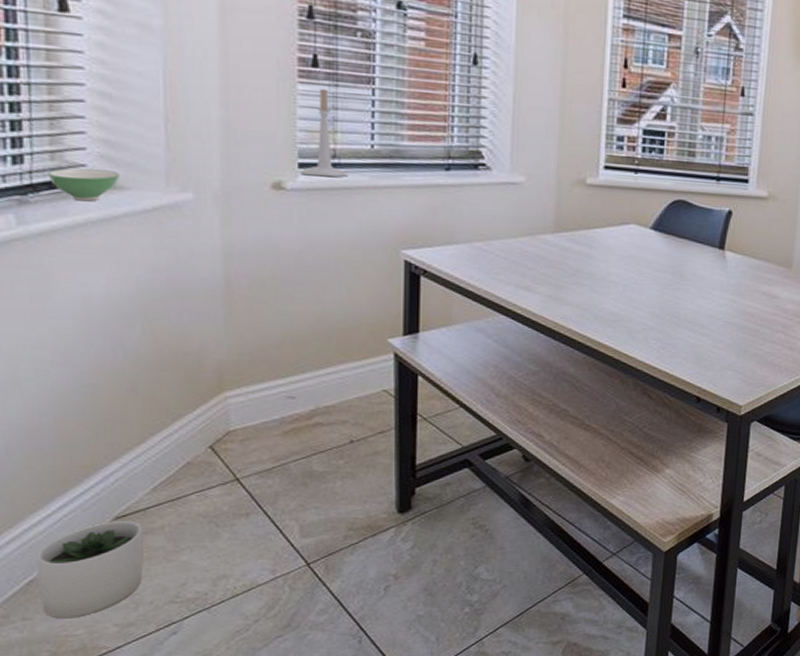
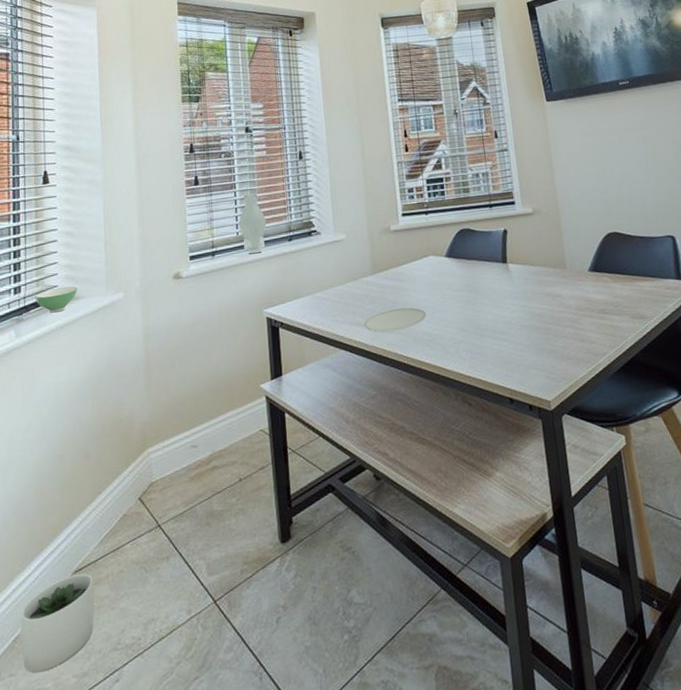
candlestick: present [301,88,348,178] -> none [192,199,223,265]
vase: none [376,96,416,178] -> present [239,194,267,254]
plate: none [533,278,615,304] -> present [363,307,426,333]

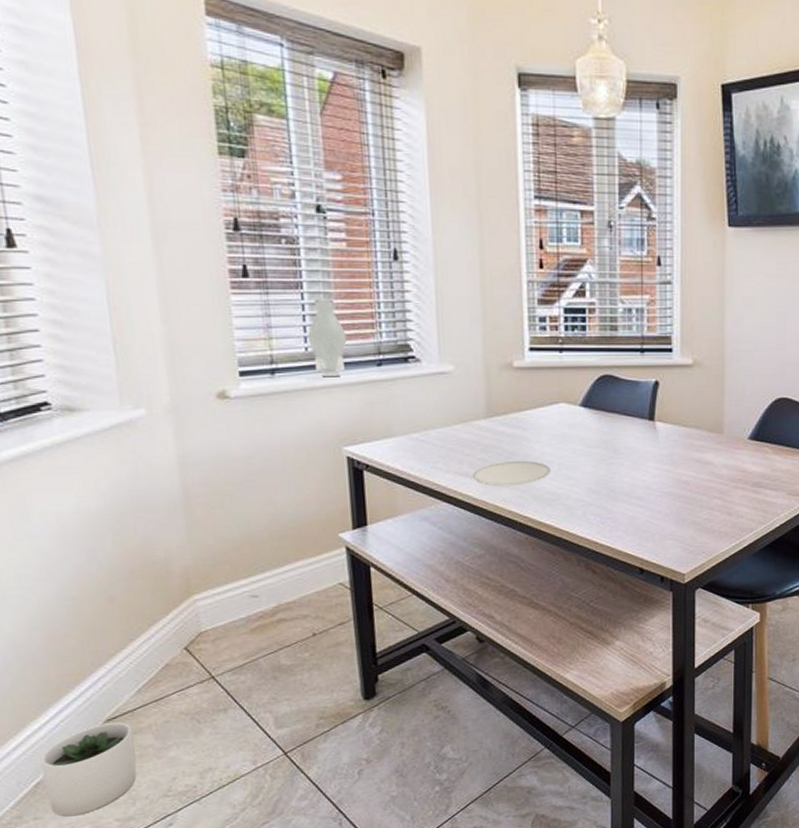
bowl: present [35,286,78,313] -> none [13,394,78,426]

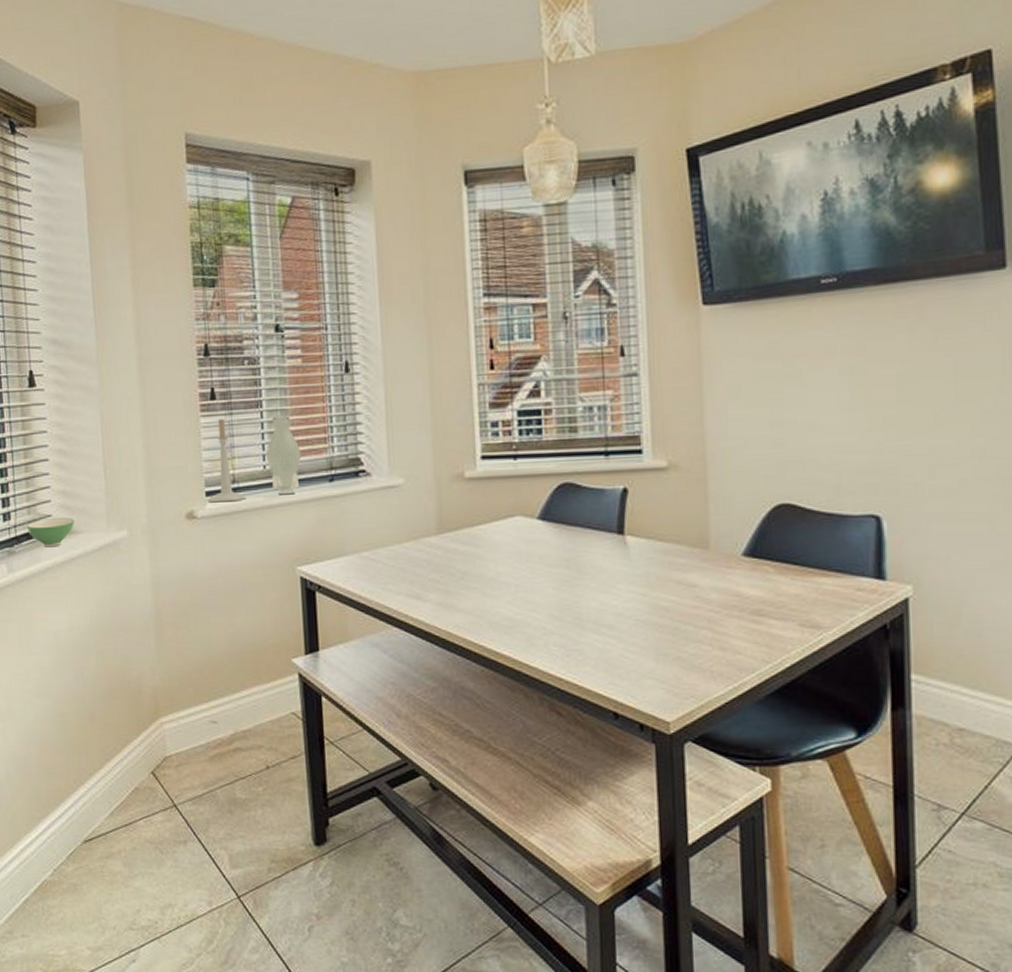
bowl: none [13,394,78,426] -> present [26,518,75,548]
planter: present [40,722,137,817] -> none [30,844,107,938]
candlestick: none [243,297,287,383] -> present [208,418,246,503]
plate: present [472,460,551,487] -> none [423,581,507,611]

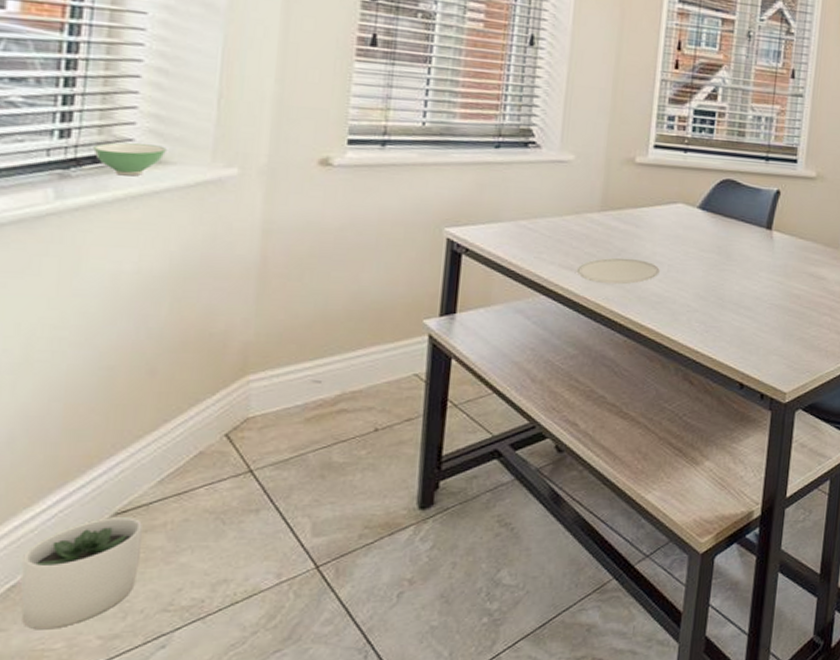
planter: none [30,844,107,938] -> present [20,517,142,630]
candlestick: present [208,418,246,503] -> none [350,67,397,154]
vase: present [266,416,301,495] -> none [427,75,469,155]
plate: none [423,581,507,611] -> present [576,257,660,285]

